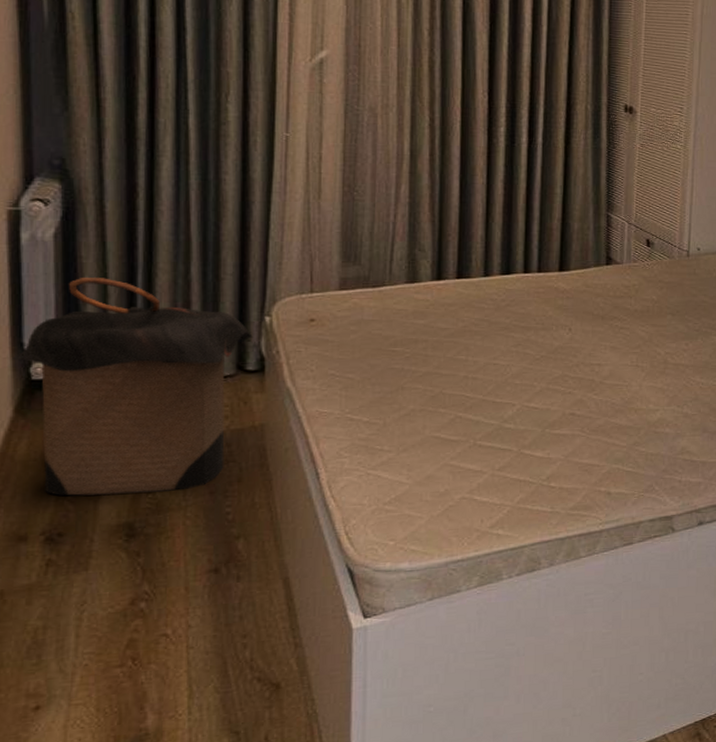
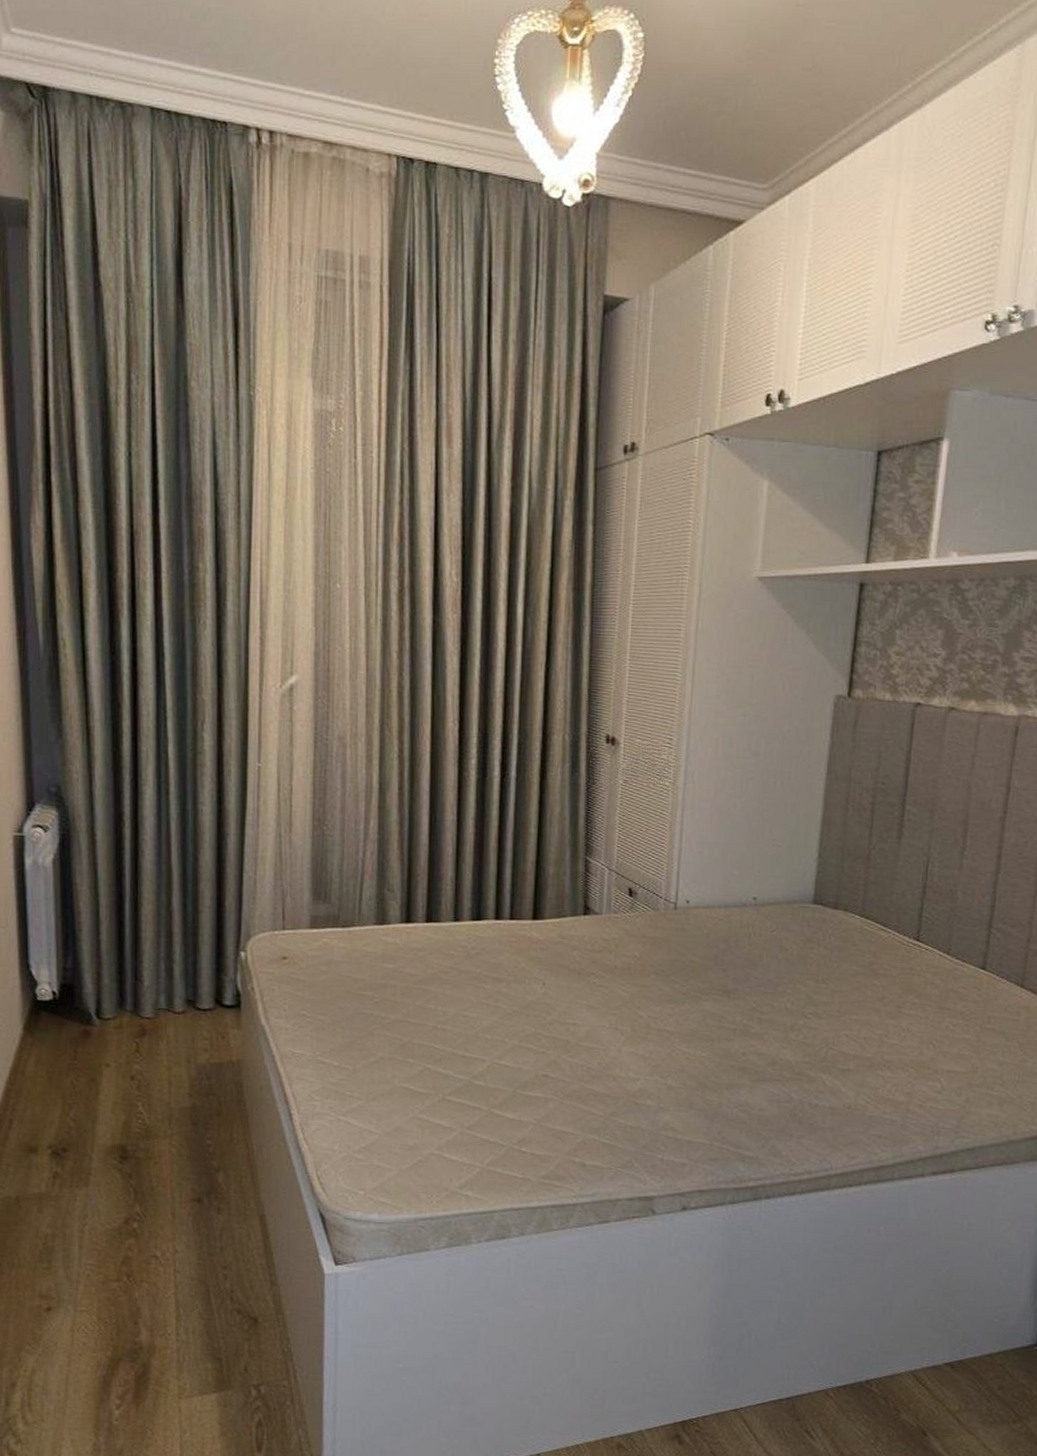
laundry hamper: present [13,278,253,496] -> none [21,904,229,1119]

